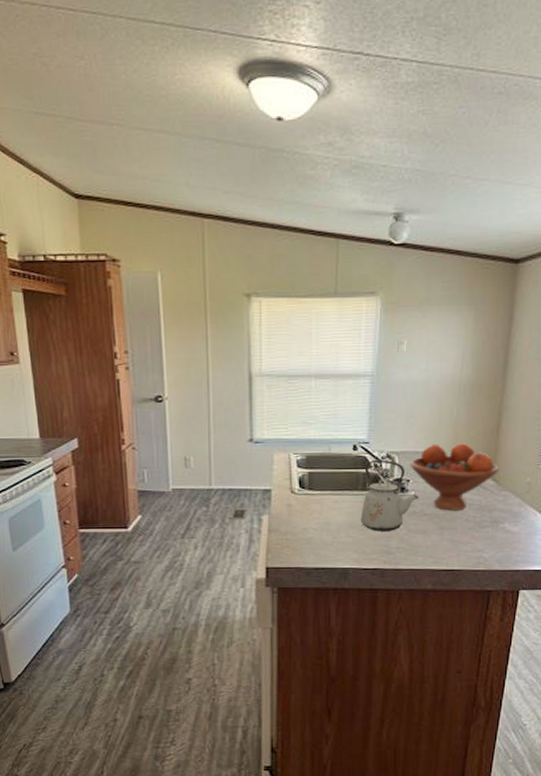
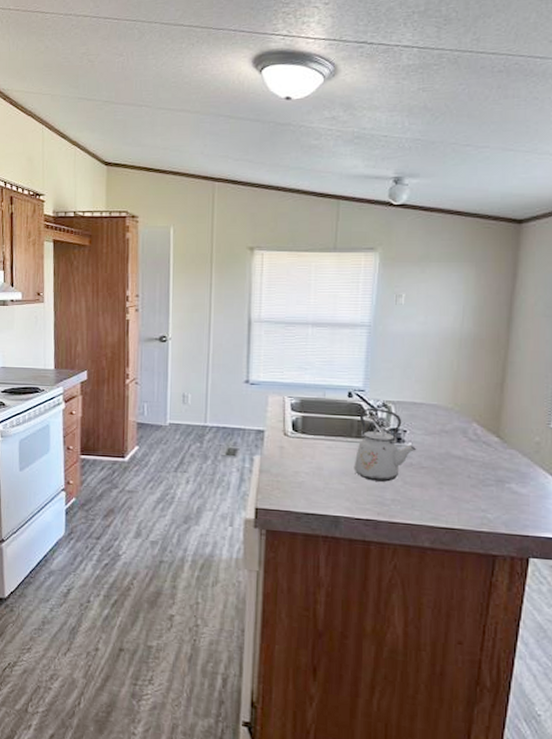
fruit bowl: present [410,443,499,511] -> none [407,395,504,466]

